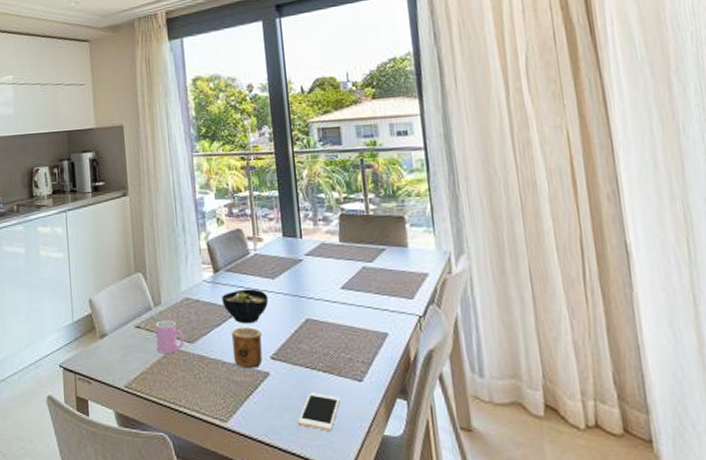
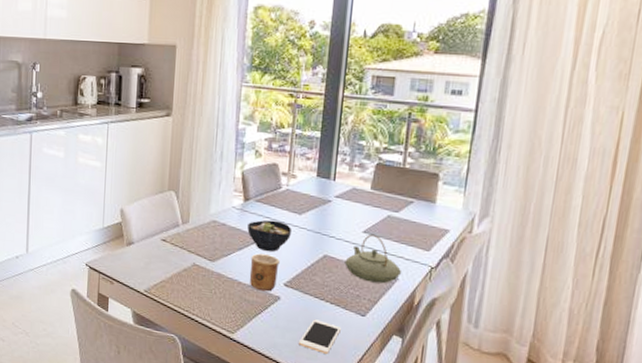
cup: present [155,320,184,355] -> none [179,237,206,269]
teapot: none [329,289,391,342] -> present [344,234,402,284]

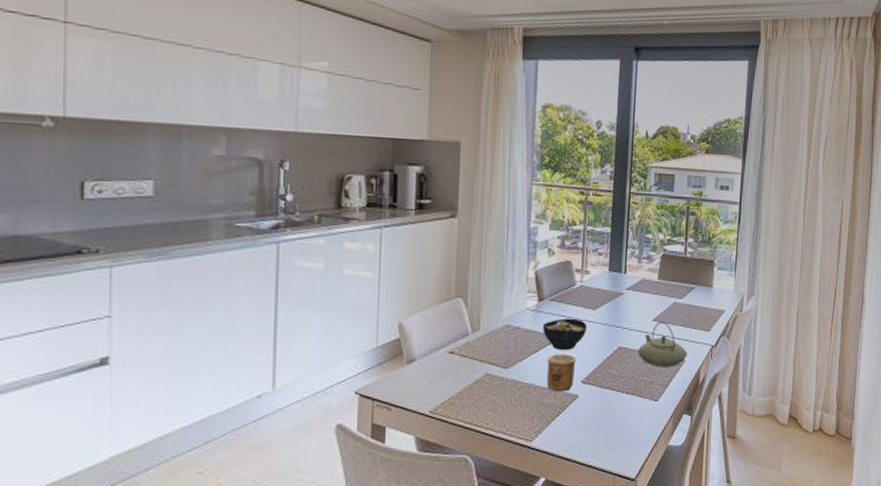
cell phone: present [298,319,341,354] -> none [597,412,637,445]

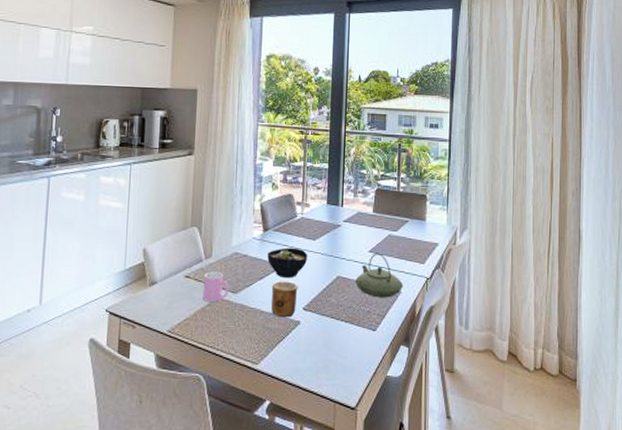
cup: none [469,346,499,380] -> present [202,271,229,303]

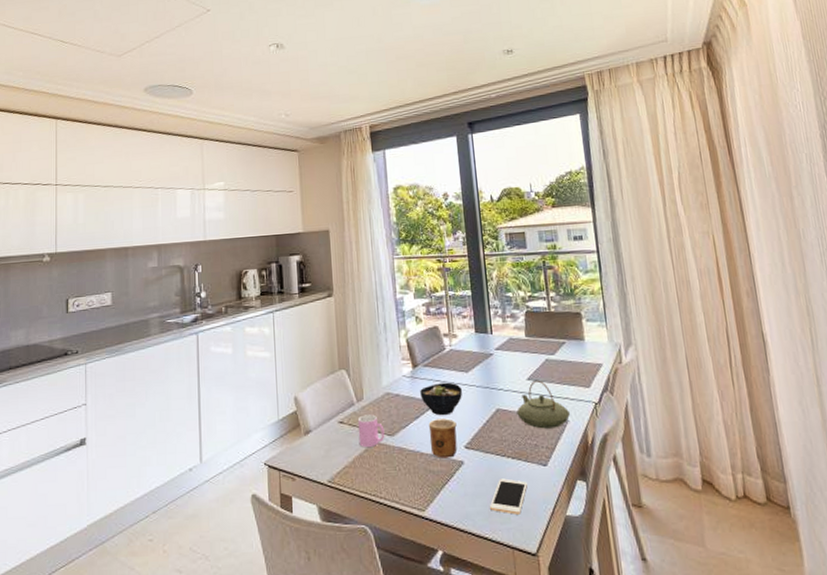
cell phone: none [318,339,356,372] -> present [489,478,527,515]

